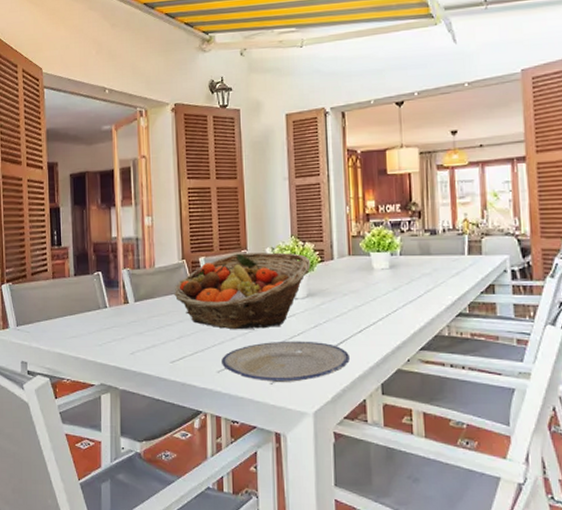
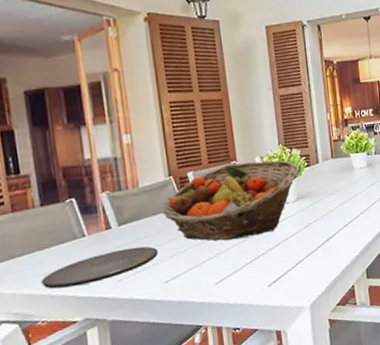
plate: none [70,324,168,353] -> present [42,246,159,289]
plate: present [222,341,350,382] -> none [218,240,338,286]

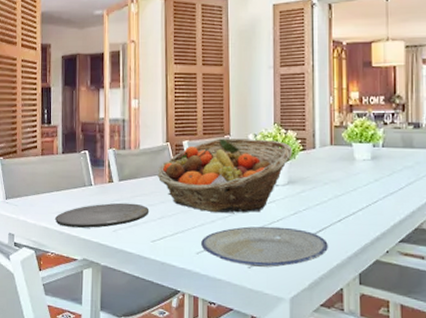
plate: none [218,240,338,286] -> present [201,226,328,267]

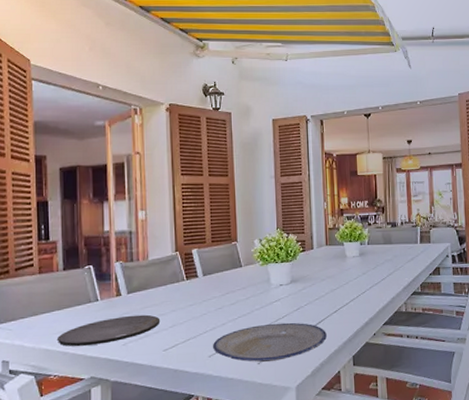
fruit basket: present [157,138,293,213] -> none [167,243,294,316]

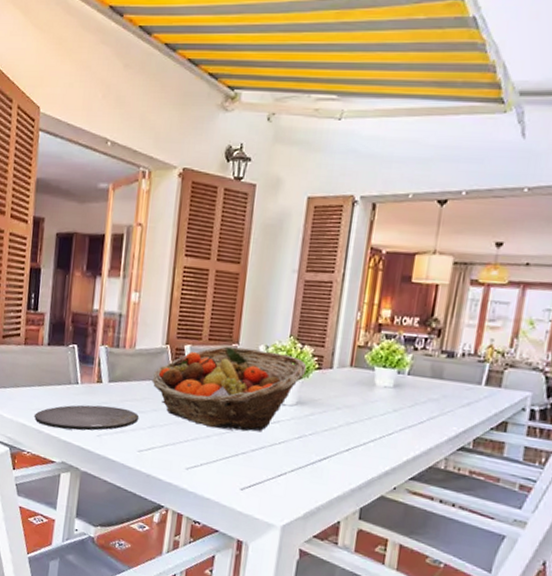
fruit basket: none [167,243,294,316] -> present [152,346,307,431]
plate: present [213,322,327,362] -> none [192,445,331,492]

